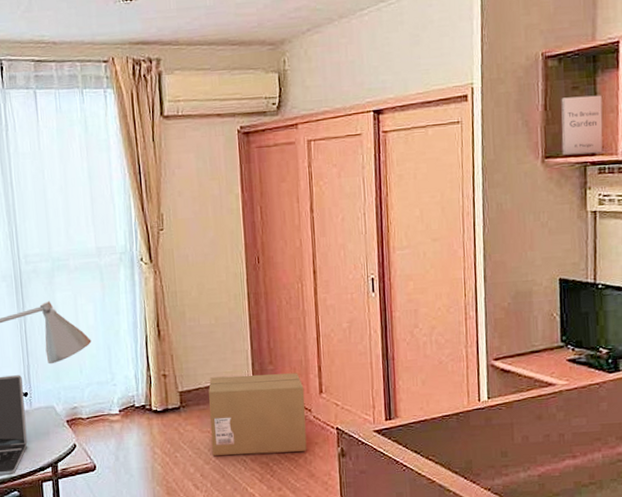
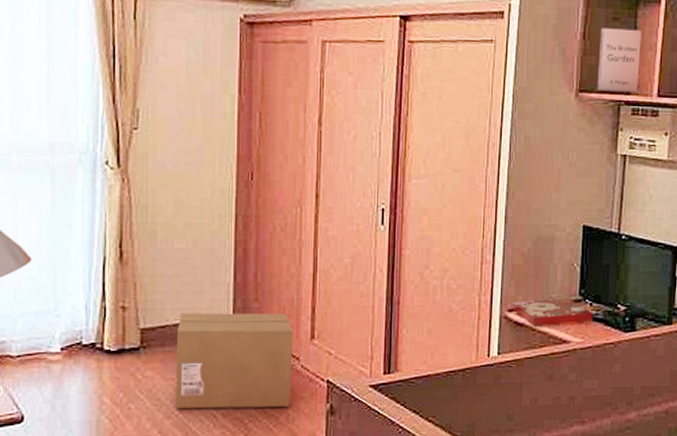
decorative box: none [497,345,576,372] -> present [512,298,593,326]

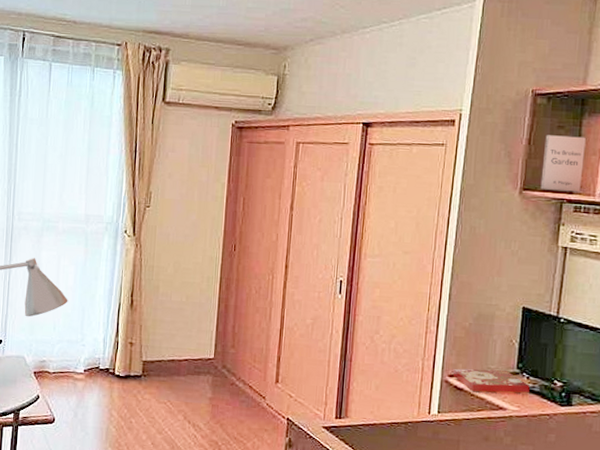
box: present [175,312,293,409] -> none [165,352,262,437]

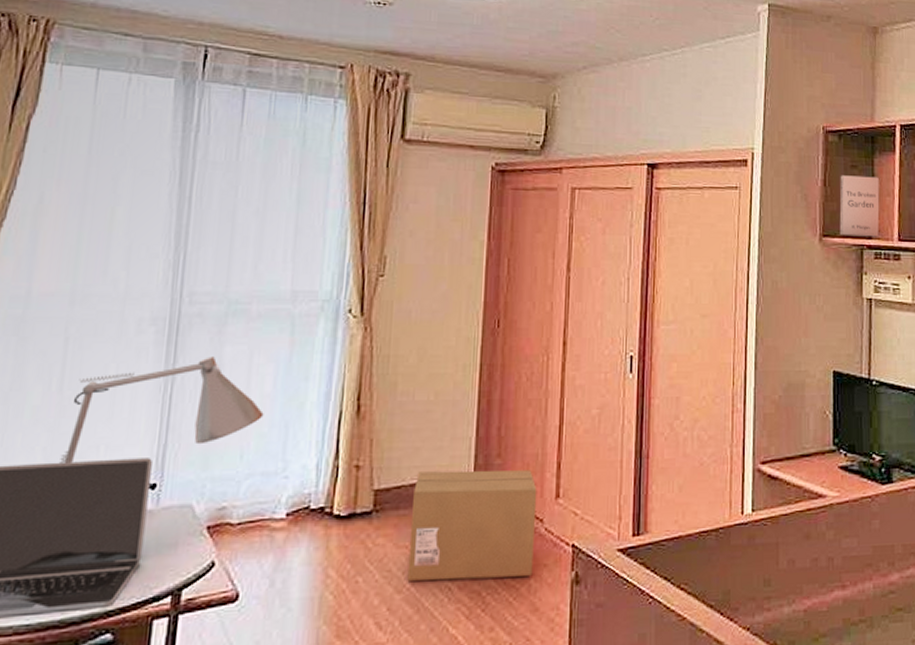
box: none [165,352,262,437] -> present [407,470,537,581]
decorative box: present [453,368,530,394] -> none [765,448,848,480]

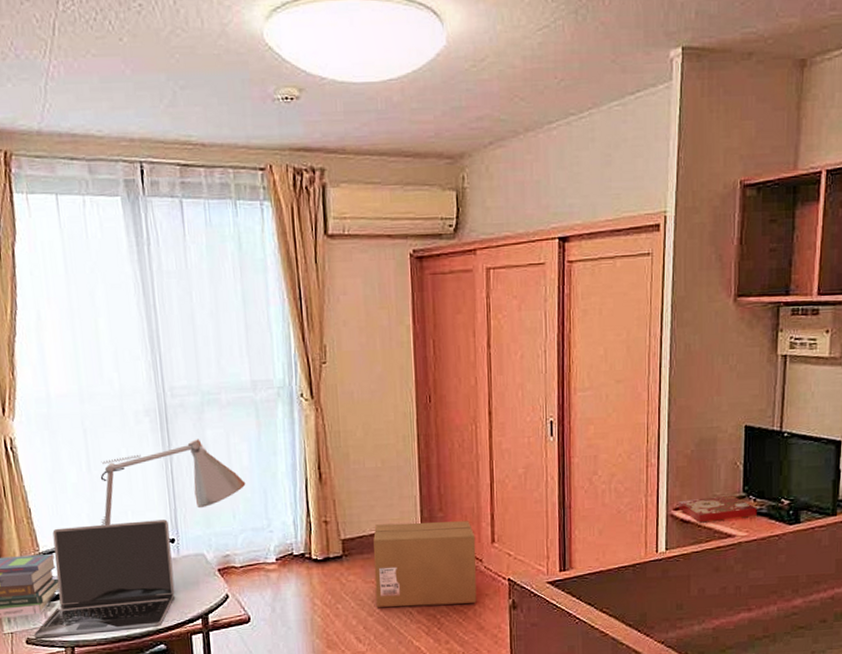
decorative box: none [765,448,848,480] -> present [678,495,757,523]
book: present [839,175,880,237] -> none [755,229,800,295]

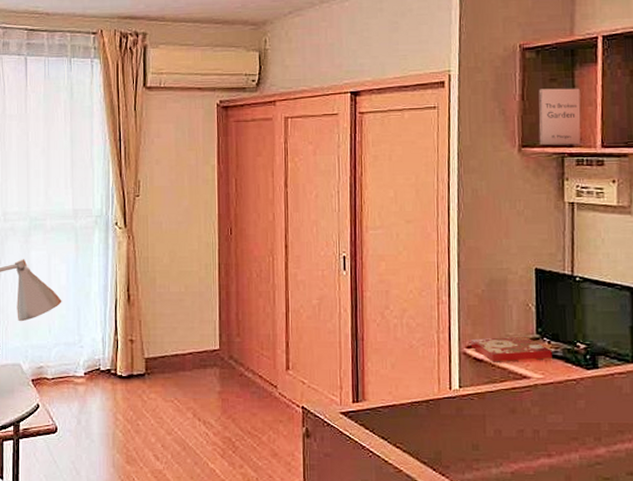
box: present [373,521,477,608] -> none [174,346,271,430]
book: none [755,229,800,295] -> present [538,88,581,146]

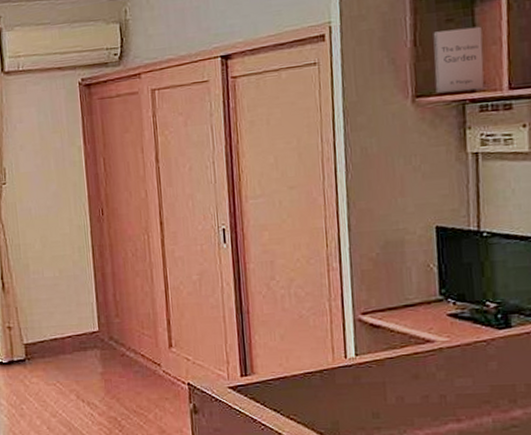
decorative box: present [470,336,552,362] -> none [365,298,458,328]

